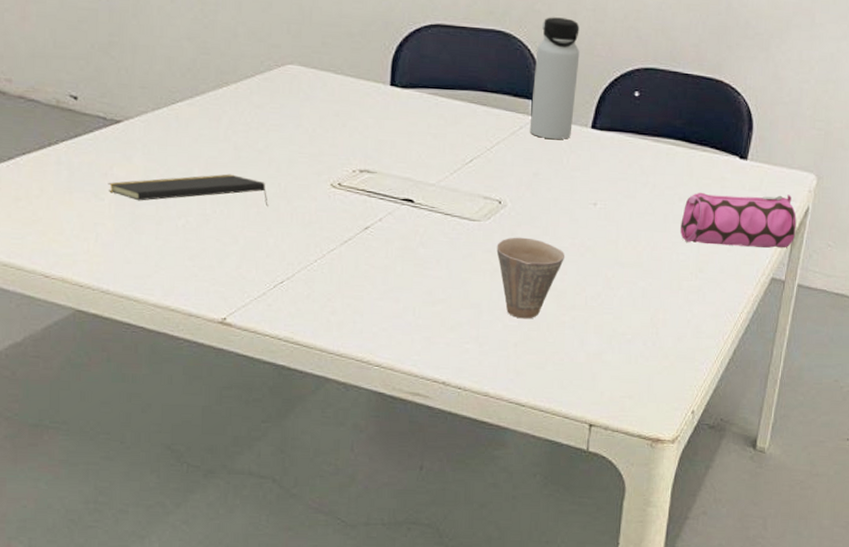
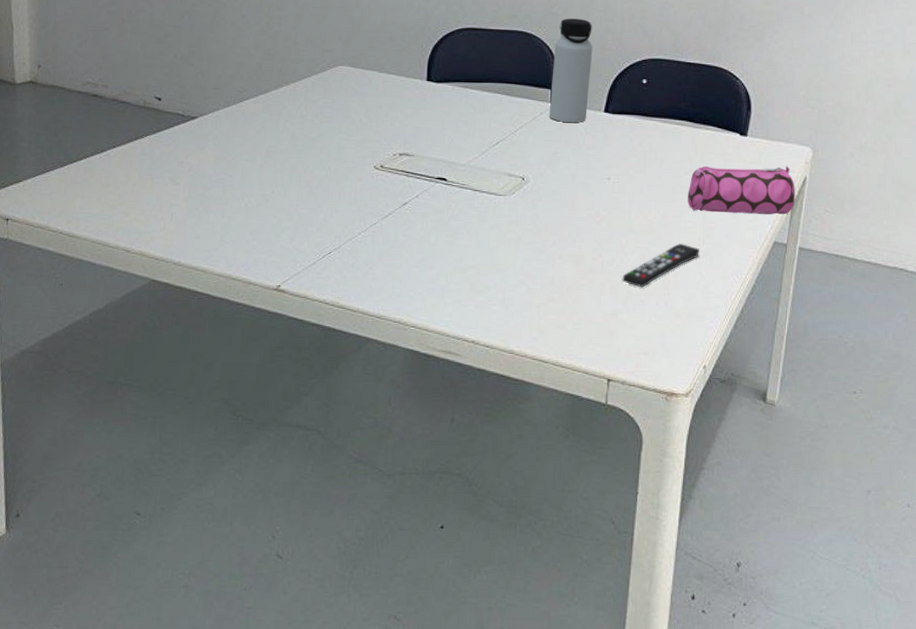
notepad: present [108,174,268,207] -> none [183,159,320,187]
cup: present [496,237,566,319] -> none [520,209,583,283]
remote control: none [607,278,692,326] -> present [622,244,700,288]

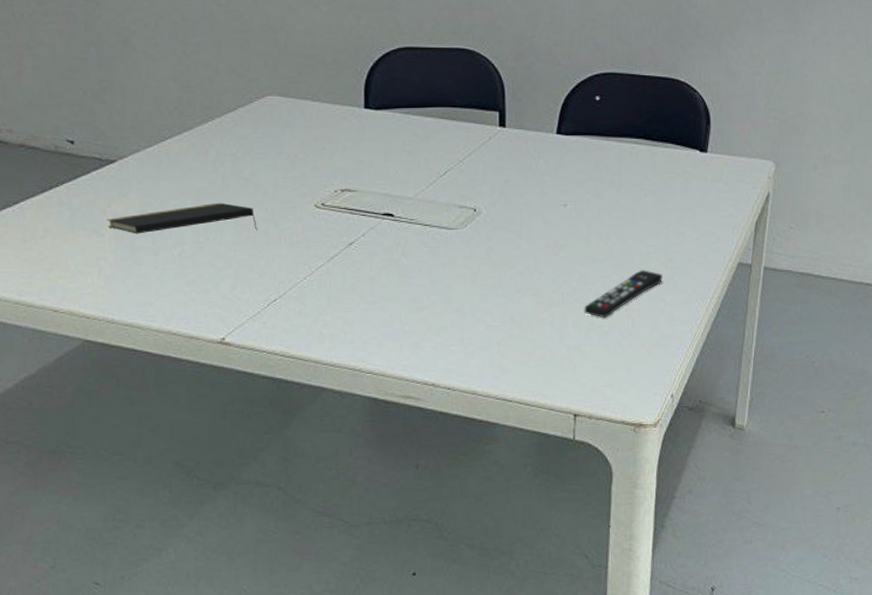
notepad: none [183,159,320,187] -> present [107,202,258,234]
water bottle: present [549,18,593,123] -> none [498,32,541,147]
pencil case: present [688,165,795,215] -> none [648,182,759,235]

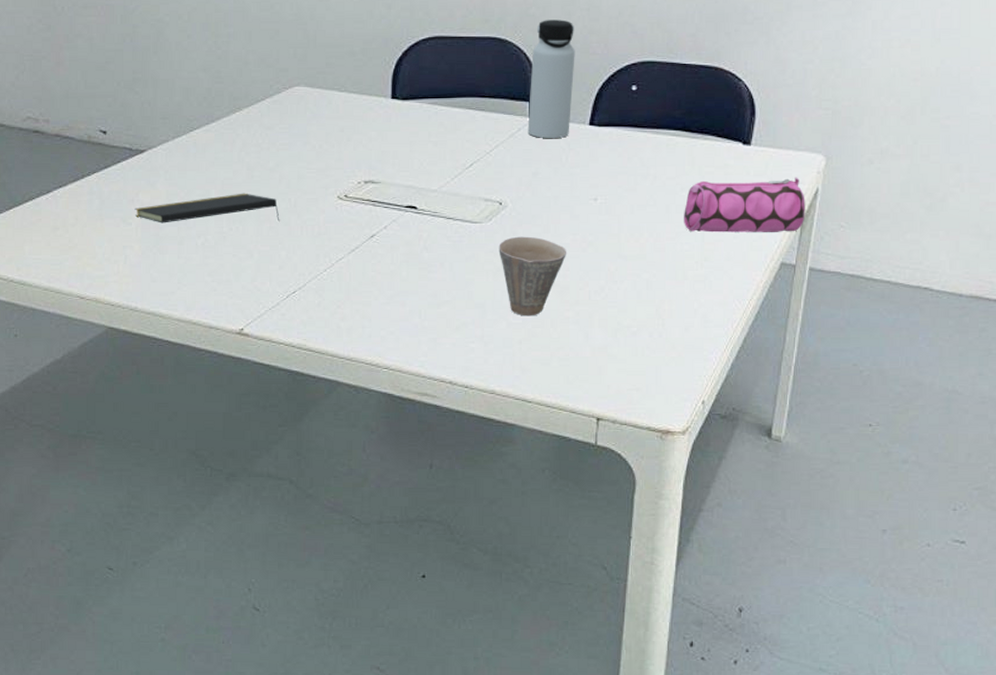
cup: none [474,241,540,319] -> present [498,236,567,316]
water bottle: none [498,32,541,147] -> present [527,19,575,139]
remote control: present [584,270,663,318] -> none [611,268,698,319]
pencil case: none [648,182,759,235] -> present [684,177,805,233]

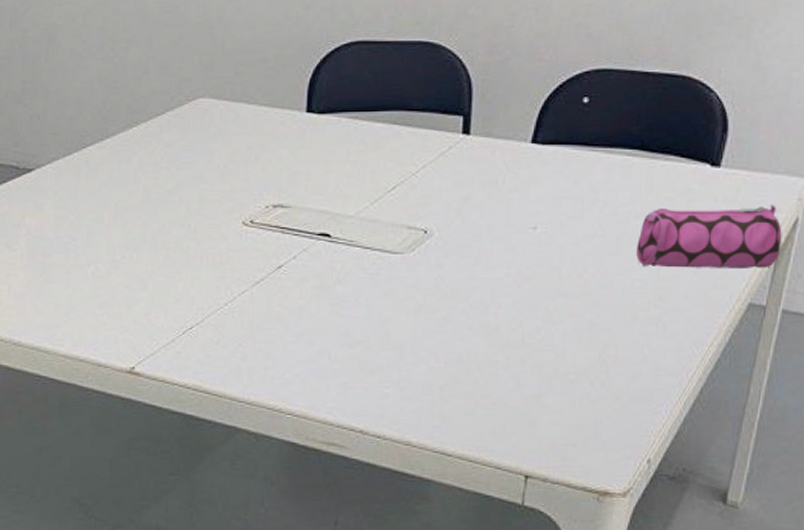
notepad: present [134,193,280,223] -> none [20,217,178,250]
cup: present [498,236,567,316] -> none [421,269,500,360]
water bottle: present [527,19,575,139] -> none [460,21,519,159]

